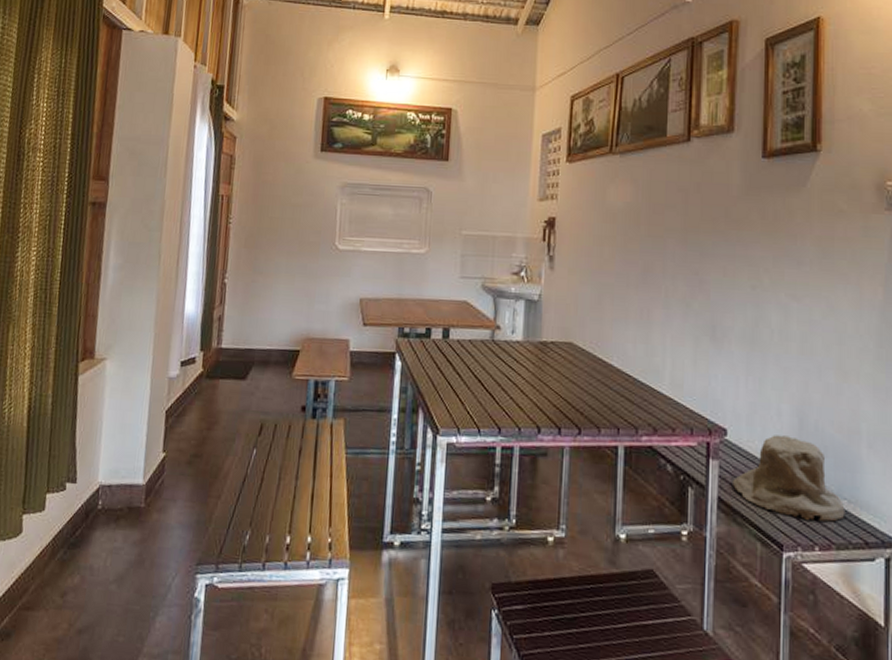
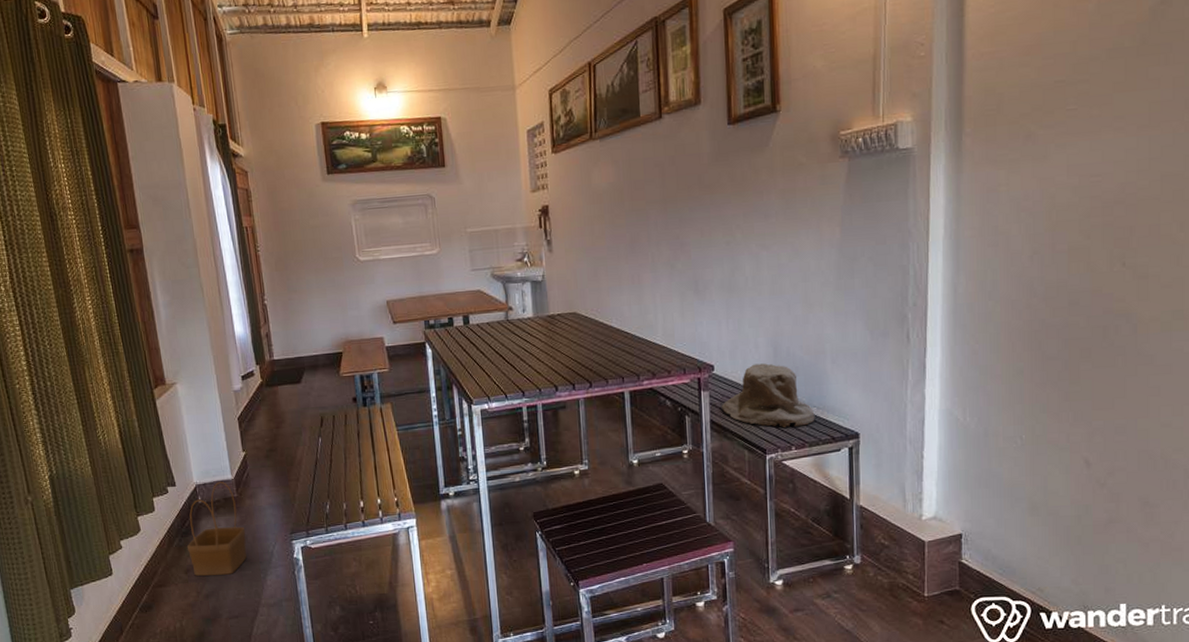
basket: none [71,485,145,607] -> present [187,482,247,576]

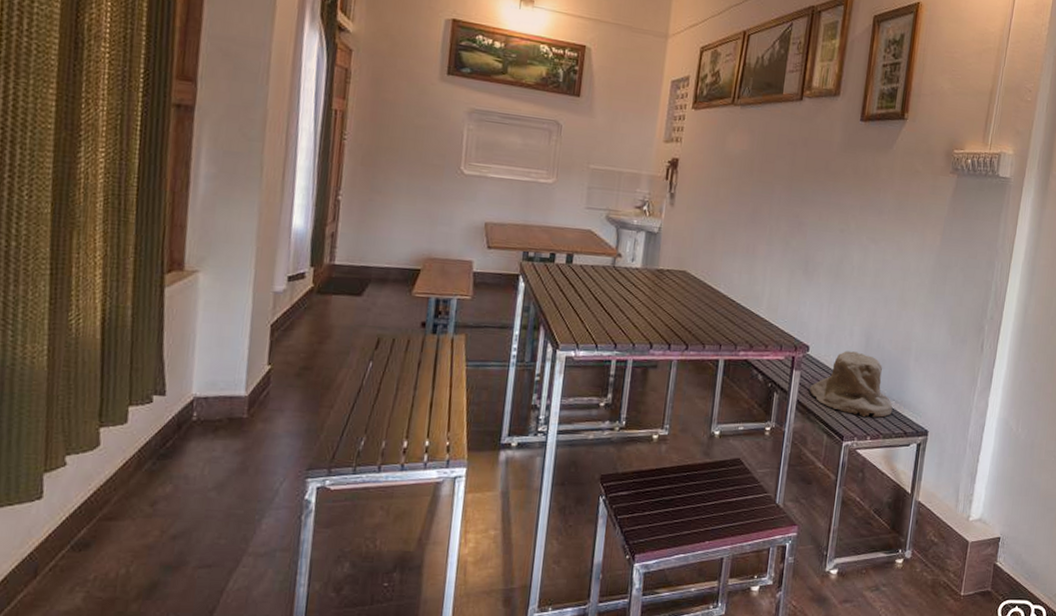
basket: present [187,482,247,576] -> none [161,397,248,513]

